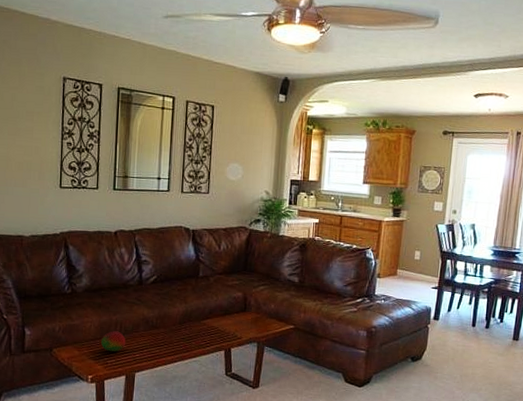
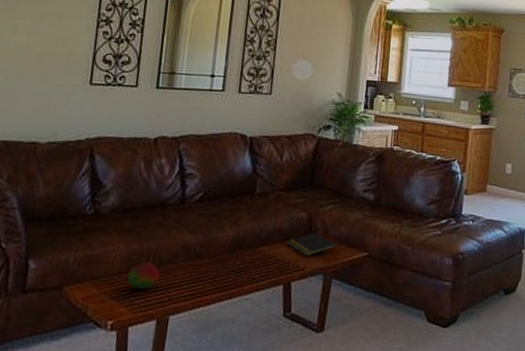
notepad: none [227,309,267,328] -> present [288,232,335,257]

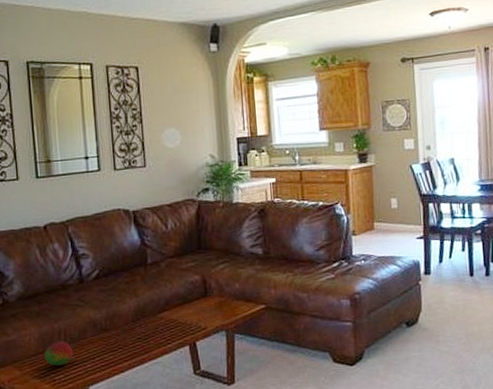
notepad: present [288,232,335,257] -> none [186,293,233,316]

